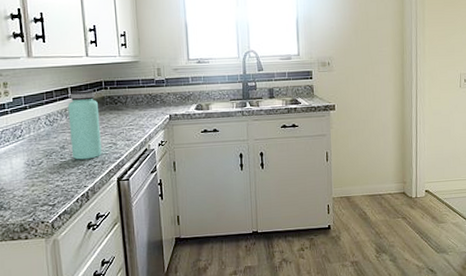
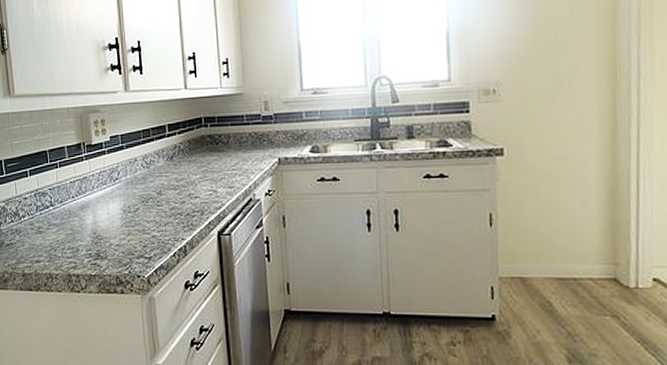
bottle: present [68,90,102,160] -> none [165,128,201,208]

